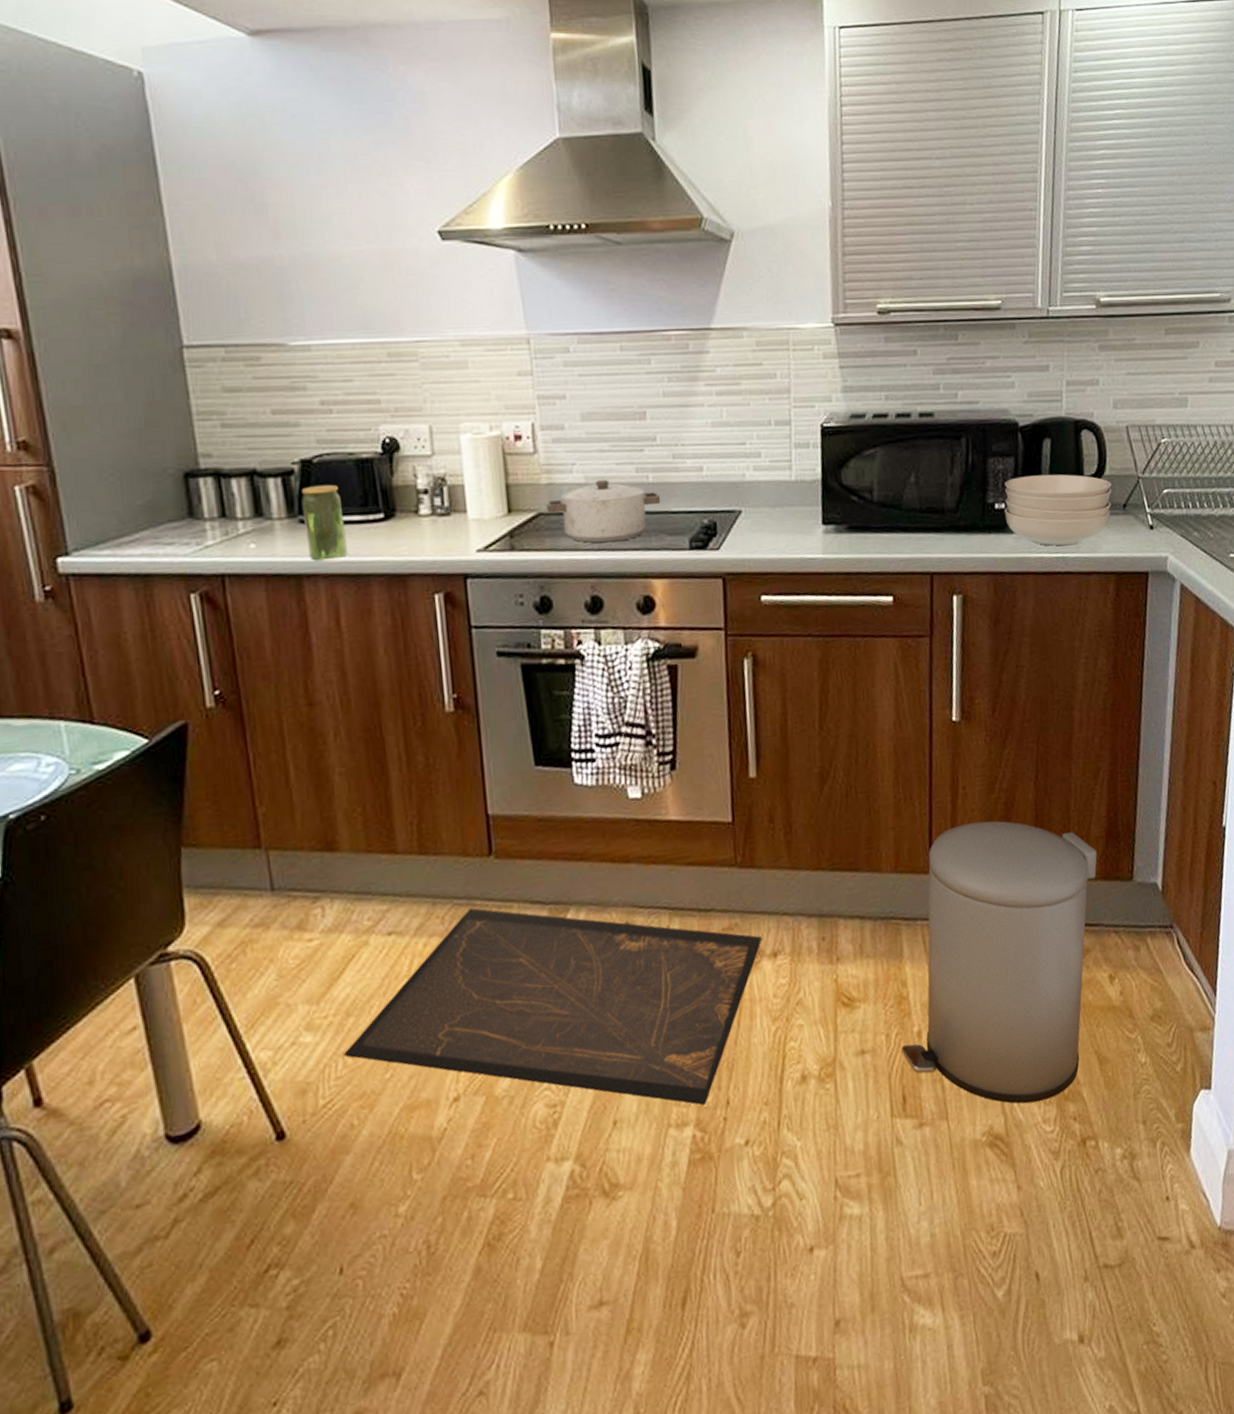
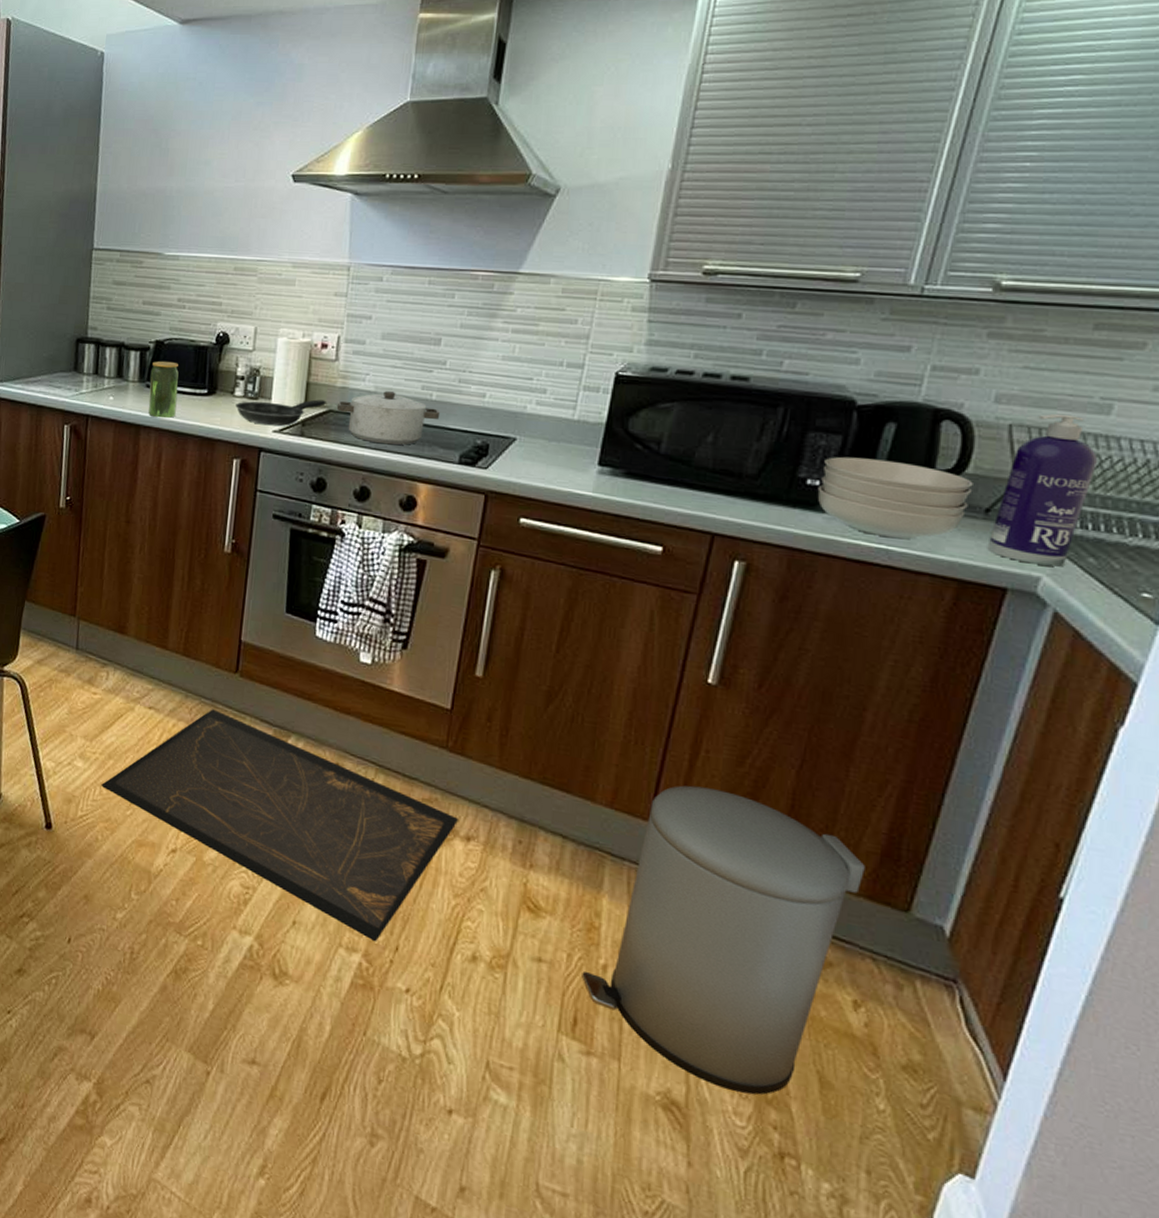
frying pan: none [424,502,533,546] -> present [235,399,326,426]
spray bottle: none [1129,410,1186,547] -> present [987,413,1097,567]

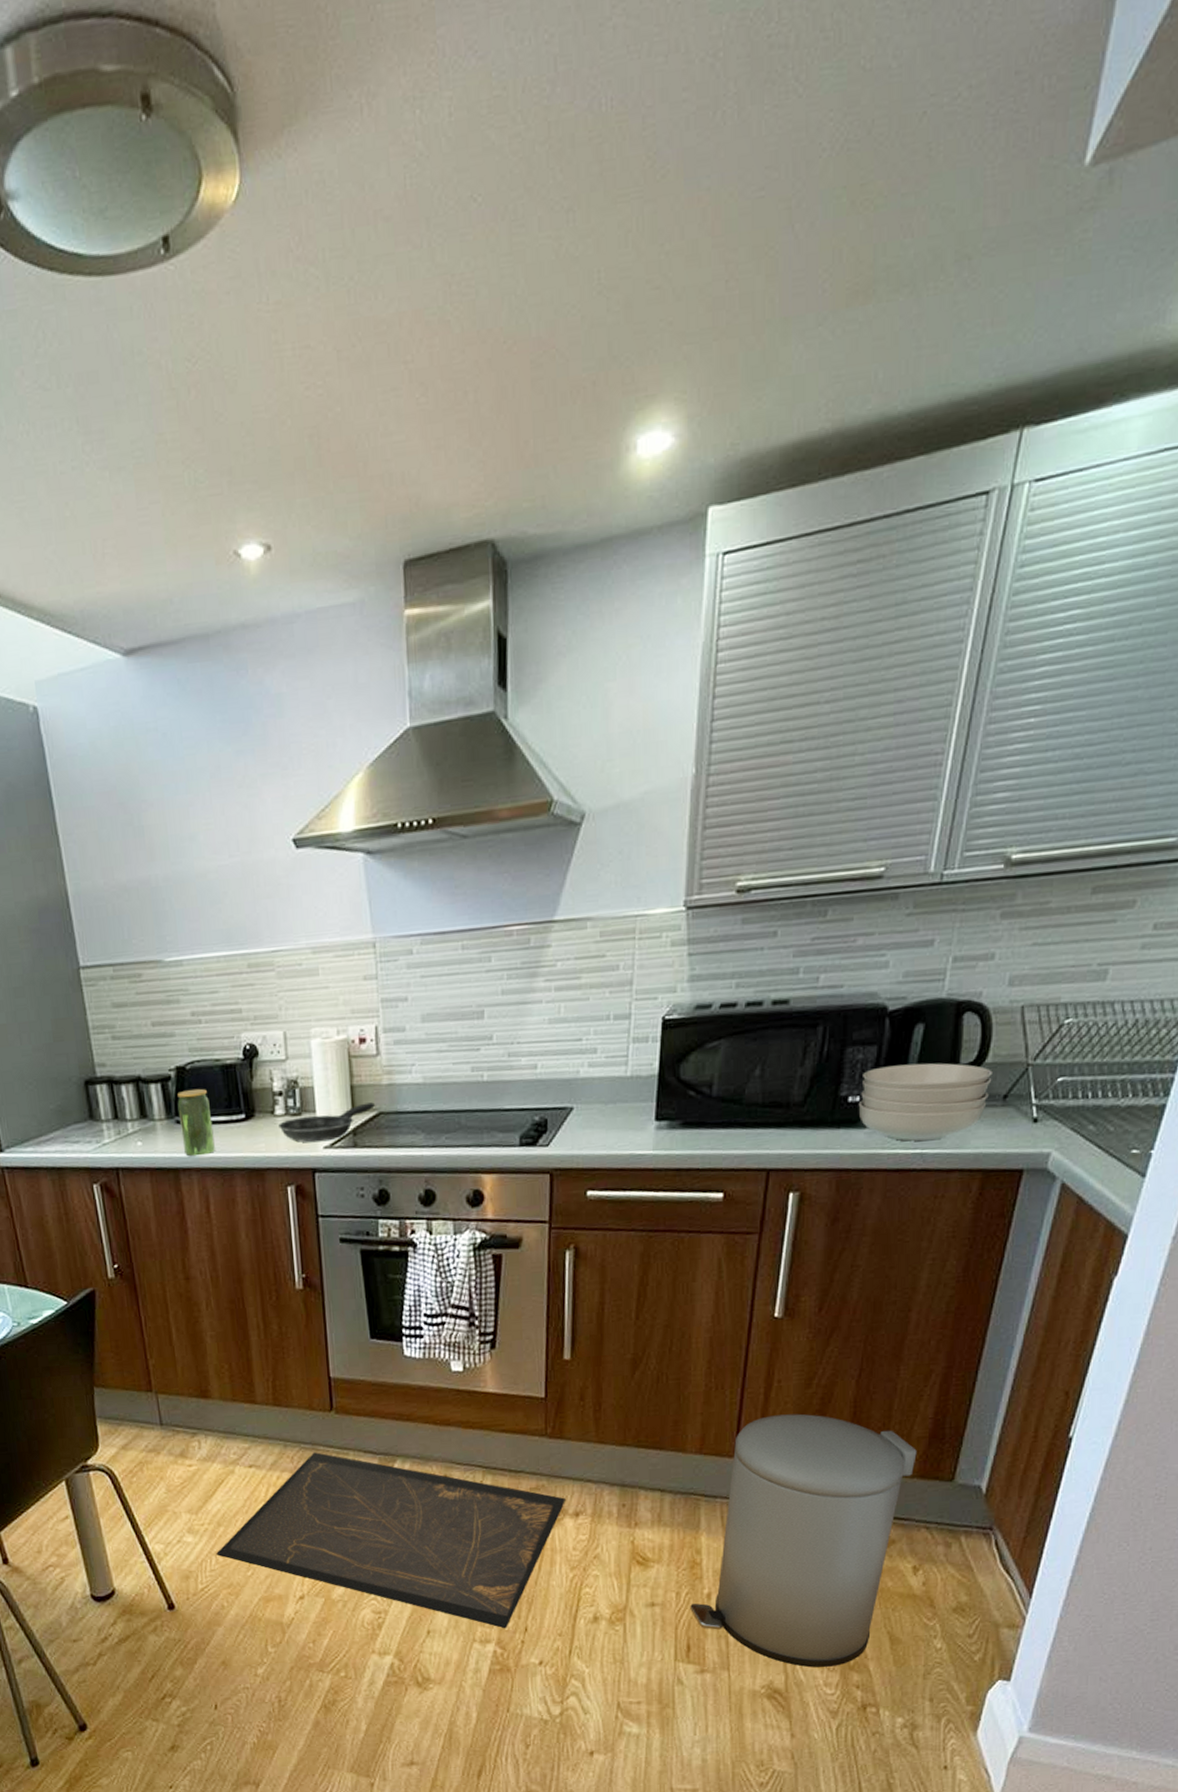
cooking pot: present [336,390,441,445] -> none [386,1078,494,1140]
spray bottle: present [987,413,1097,567] -> none [1006,986,1095,1142]

